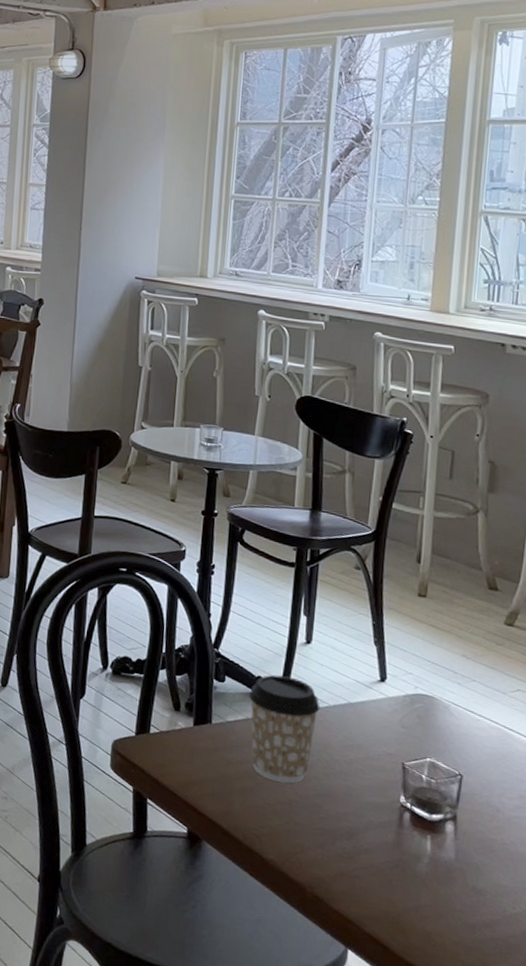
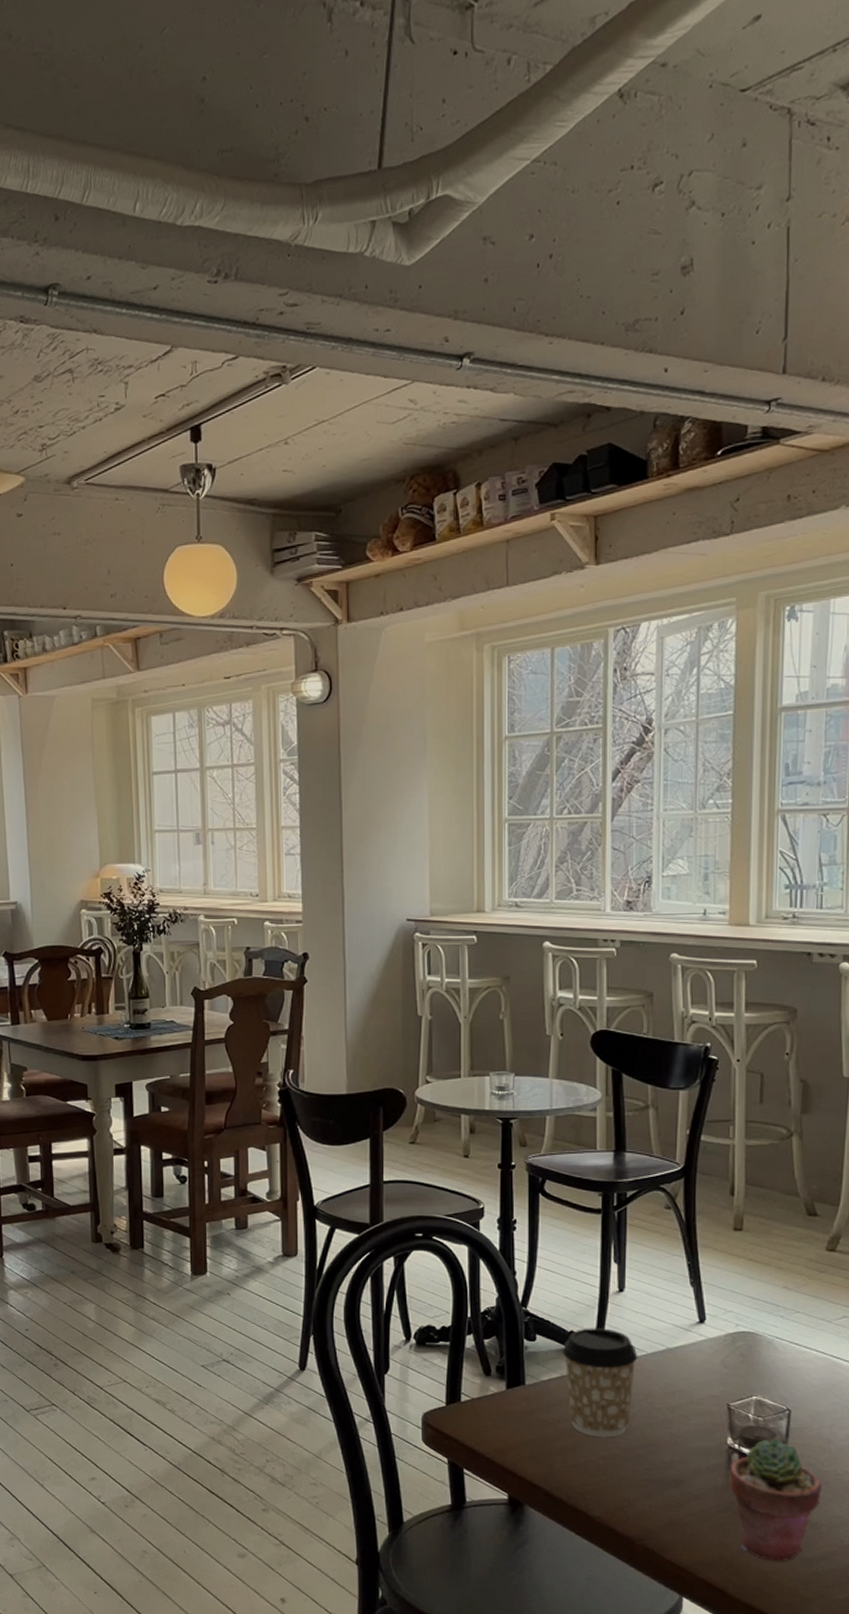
potted succulent: none [399,801,489,925] -> present [729,1438,822,1562]

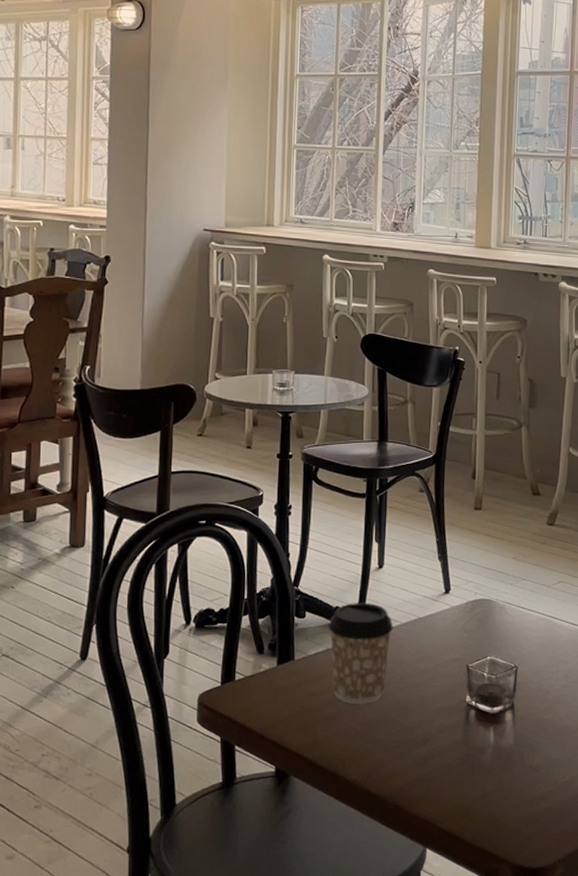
potted succulent: present [729,1438,822,1562] -> none [467,693,541,806]

